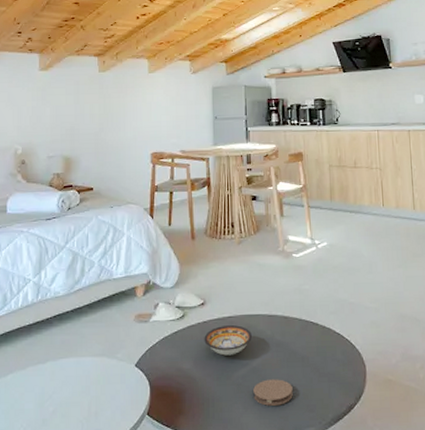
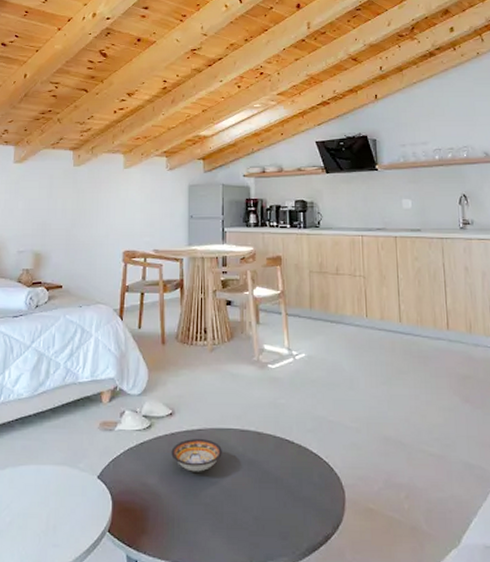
coaster: present [253,379,293,406] -> none [222,500,265,530]

